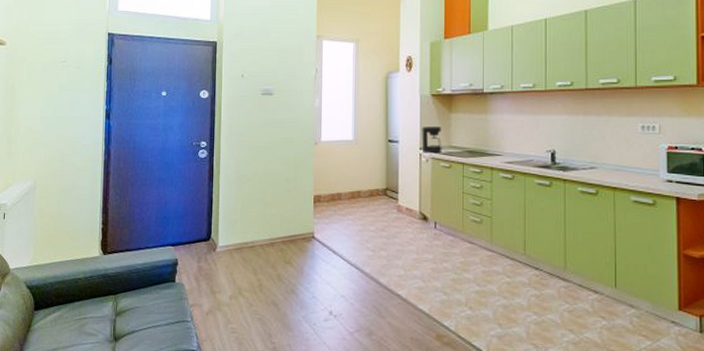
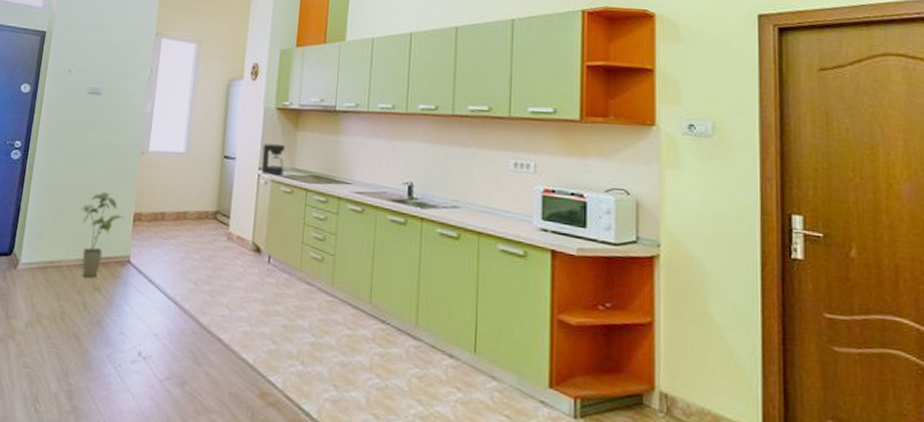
house plant: none [266,180,305,254] -> present [80,192,124,278]

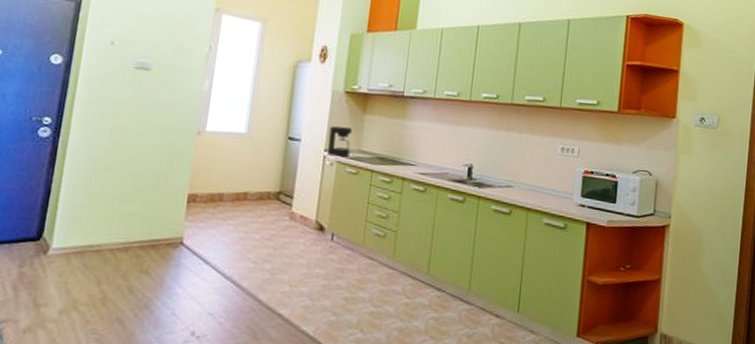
house plant: present [80,192,124,278] -> none [125,173,176,261]

